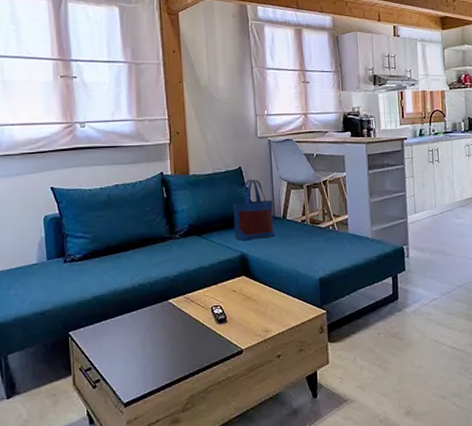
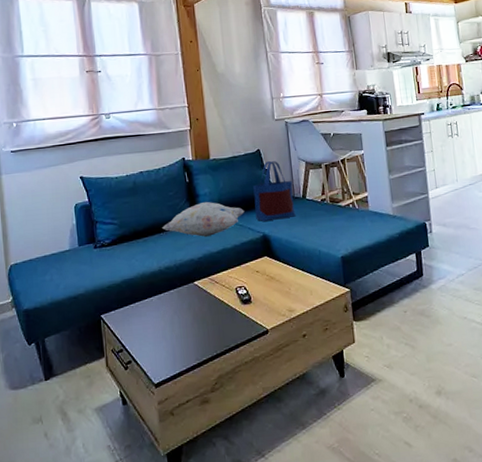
decorative pillow: none [137,218,223,254] -> present [162,201,245,237]

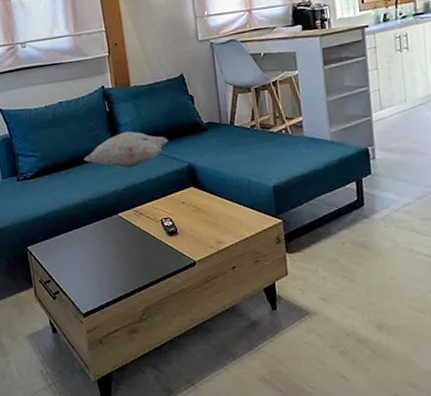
tote bag: present [253,161,296,222] -> none [177,86,223,151]

